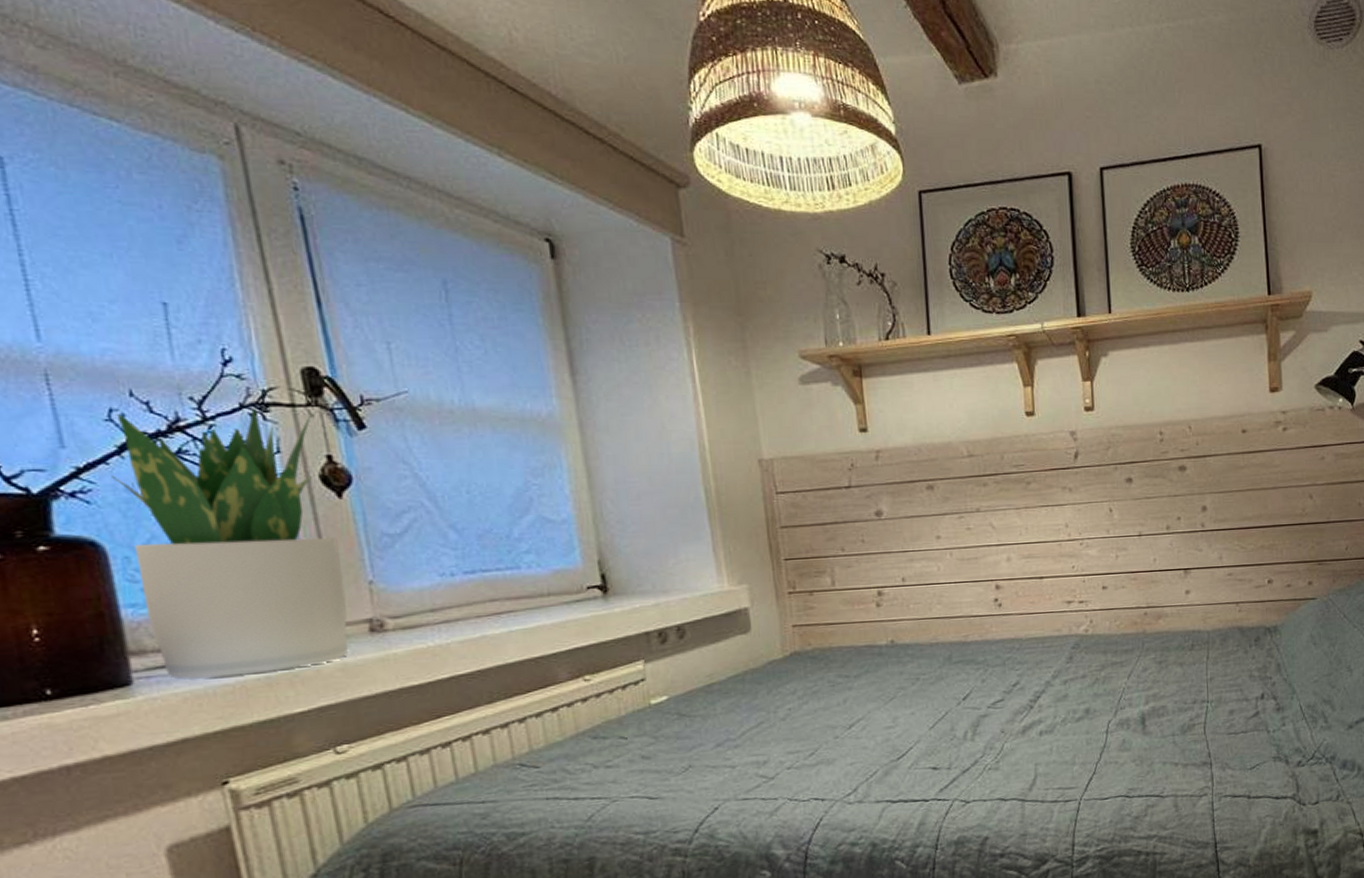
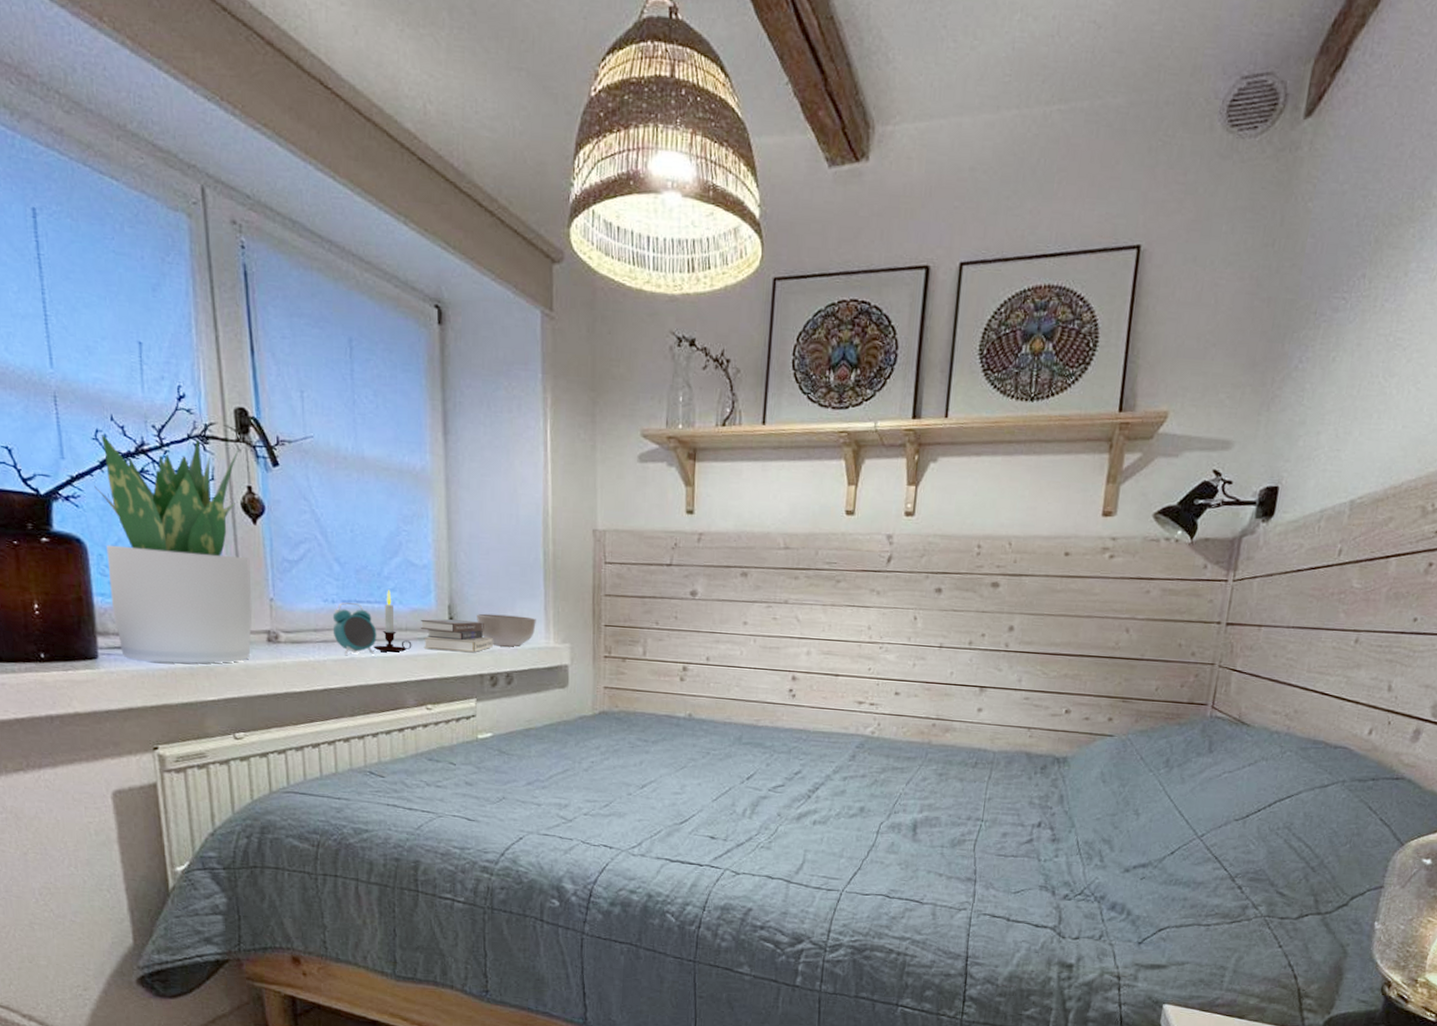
alarm clock: none [453,573,513,634] -> present [332,602,377,655]
candle: none [509,552,558,623] -> present [373,589,412,653]
books: none [564,574,658,612] -> present [420,618,494,652]
bowl: none [634,561,706,599] -> present [477,613,536,648]

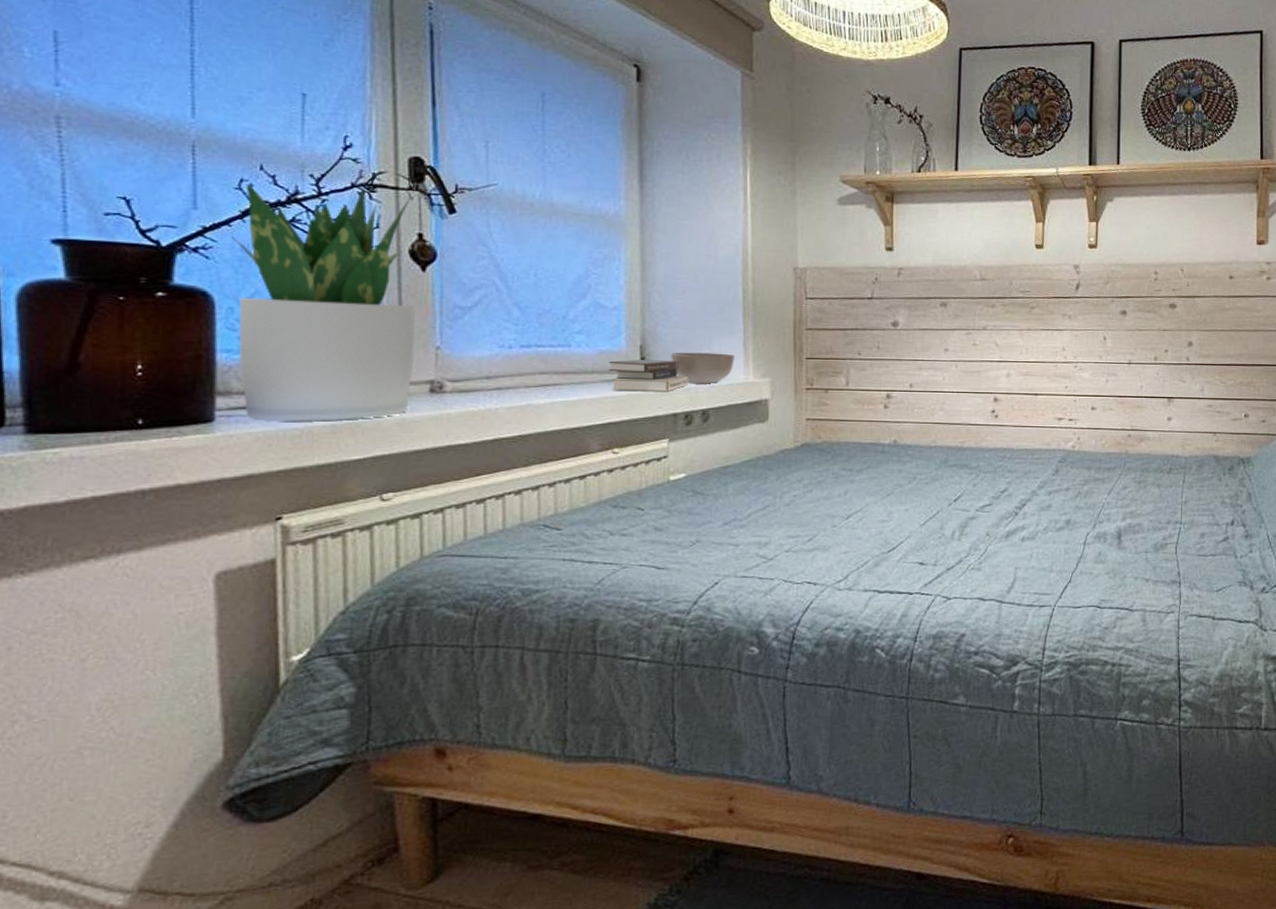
alarm clock: present [332,602,377,655] -> none [508,348,559,402]
candle: present [373,589,412,653] -> none [554,332,599,396]

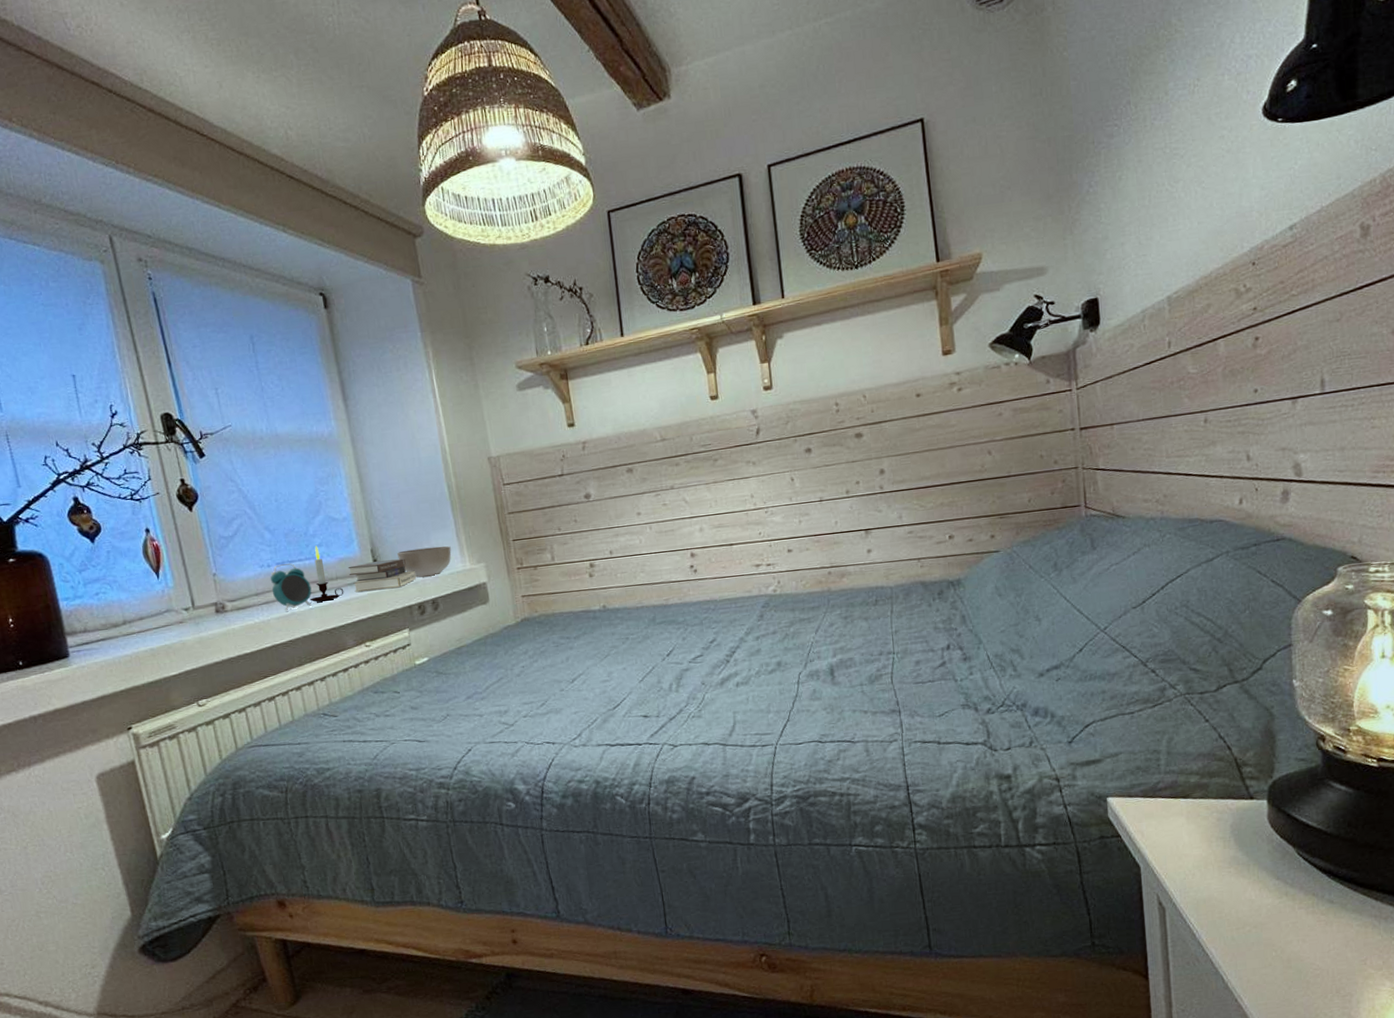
planter: present [231,184,415,422] -> none [49,447,202,652]
alarm clock: none [508,348,559,402] -> present [270,563,312,611]
candle: none [554,332,599,396] -> present [309,545,344,602]

